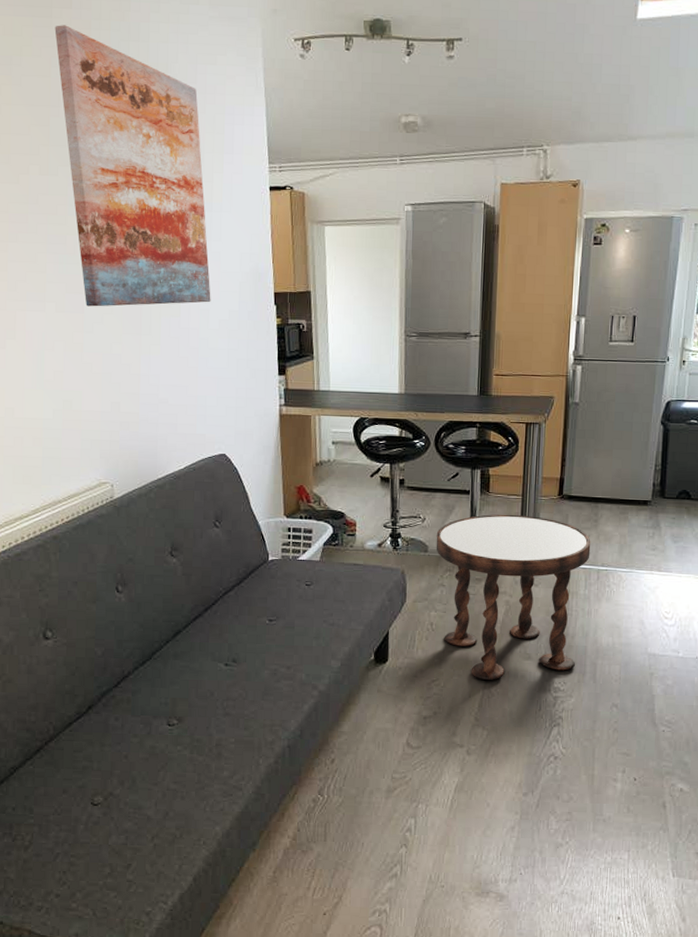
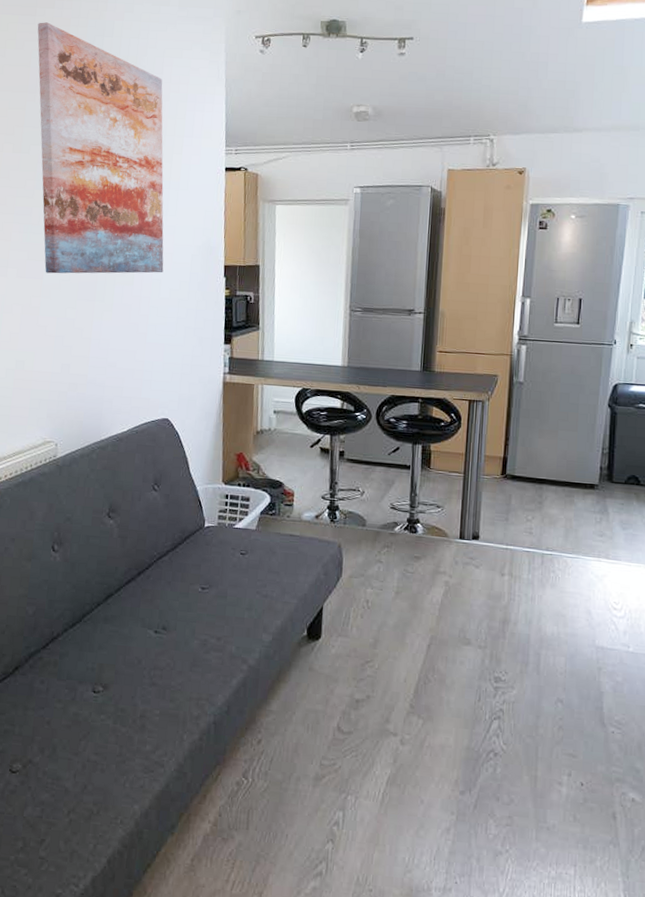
side table: present [436,514,591,680] -> none [374,491,535,665]

